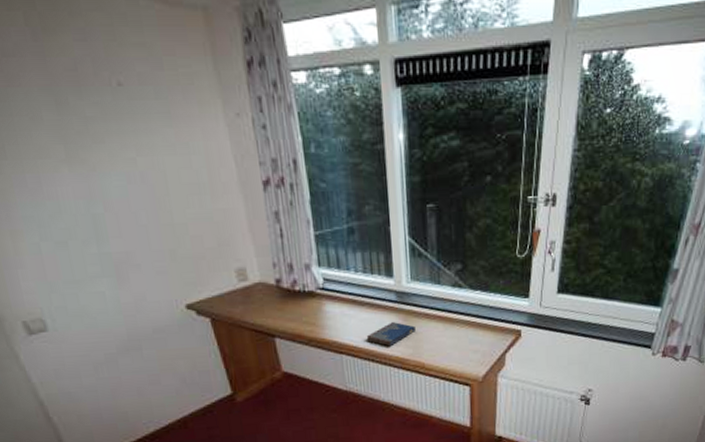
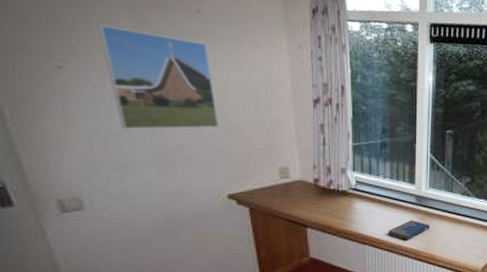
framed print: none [19,117,165,237] -> present [97,25,219,129]

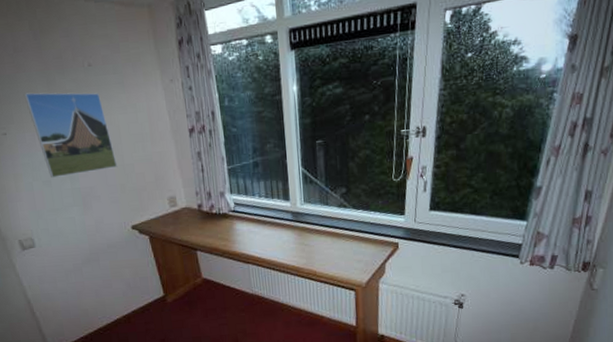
hardcover book: present [388,220,430,241] -> none [268,237,308,258]

